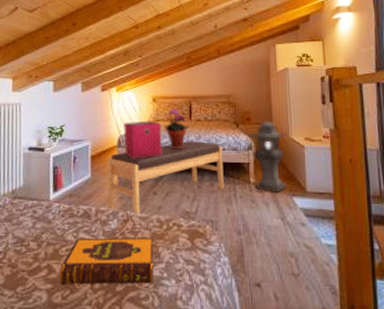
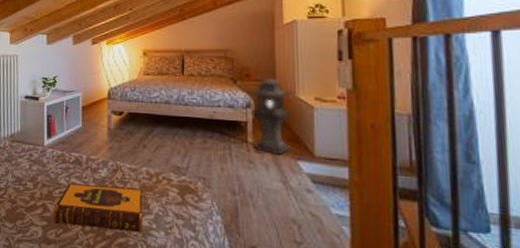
bench: present [107,141,224,215] -> none [98,96,218,166]
storage bin: present [124,120,162,158] -> none [114,74,152,111]
potted plant: present [164,108,190,149] -> none [155,62,182,104]

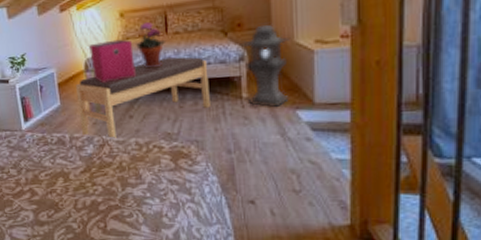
hardback book: present [53,183,142,233] -> none [42,161,136,207]
bench: none [98,96,218,166] -> present [76,56,210,140]
storage bin: none [114,74,152,111] -> present [89,39,136,82]
potted plant: none [155,62,182,104] -> present [136,21,167,69]

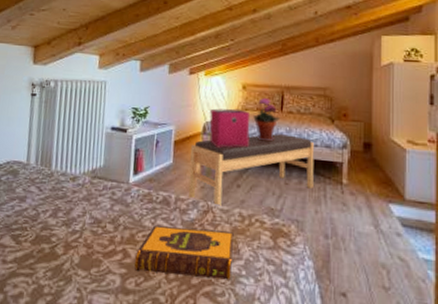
hardback book: none [42,161,136,207] -> present [134,225,234,281]
lantern: present [239,25,291,108] -> none [344,119,387,199]

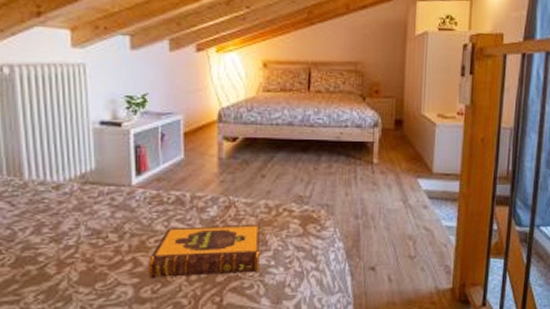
bench: present [188,134,315,207] -> none [205,116,345,201]
storage bin: present [209,108,250,148] -> none [225,90,274,136]
potted plant: present [253,97,281,142] -> none [277,75,308,126]

